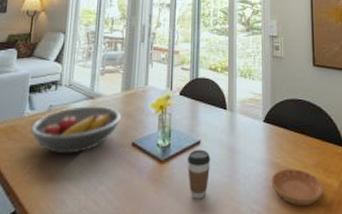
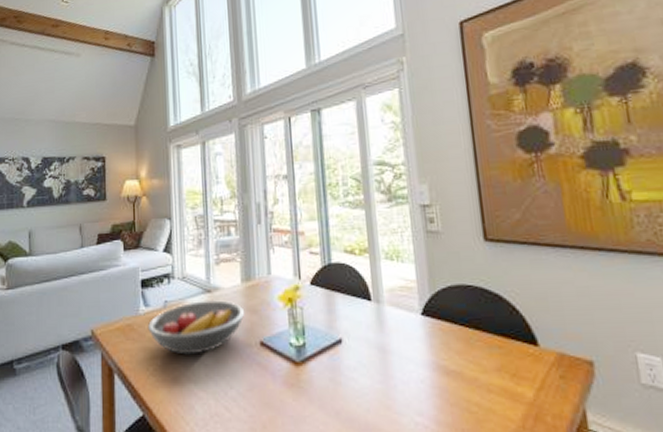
coffee cup: present [187,149,211,199] -> none [327,349,358,408]
saucer: present [271,169,324,206] -> none [438,374,513,419]

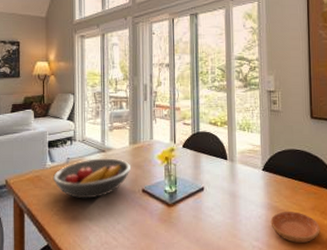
saucer: none [438,374,513,419] -> present [270,212,320,243]

